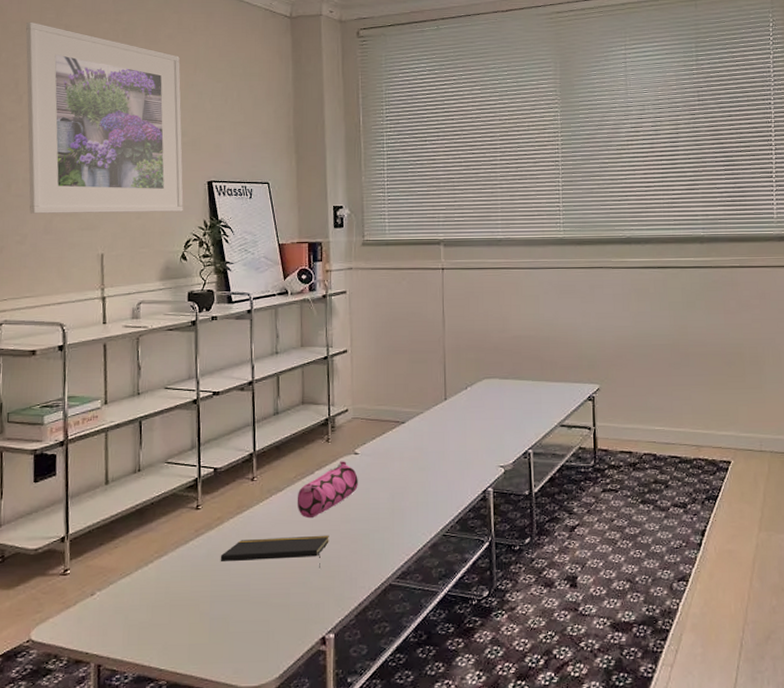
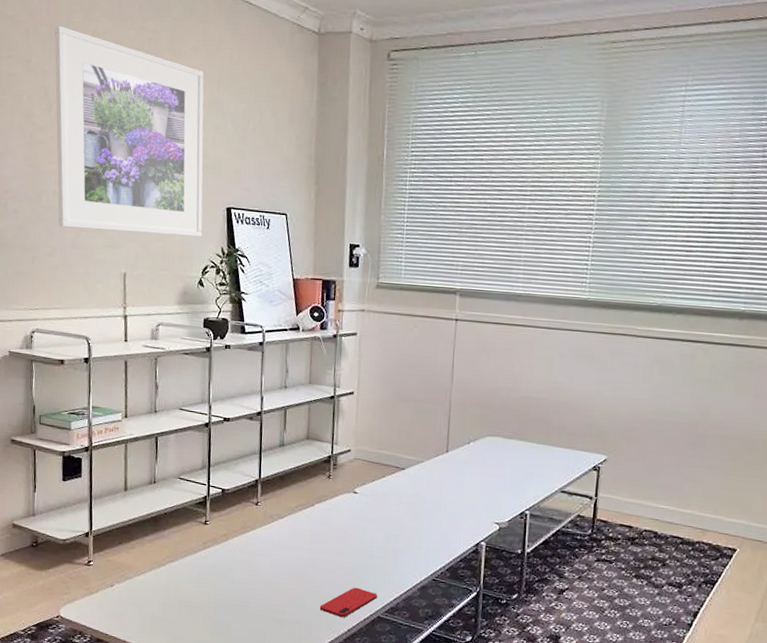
notepad: present [220,535,329,568] -> none [224,557,325,593]
pencil case: present [297,461,358,519] -> none [296,498,356,547]
smartphone: none [326,555,387,592] -> present [319,587,377,618]

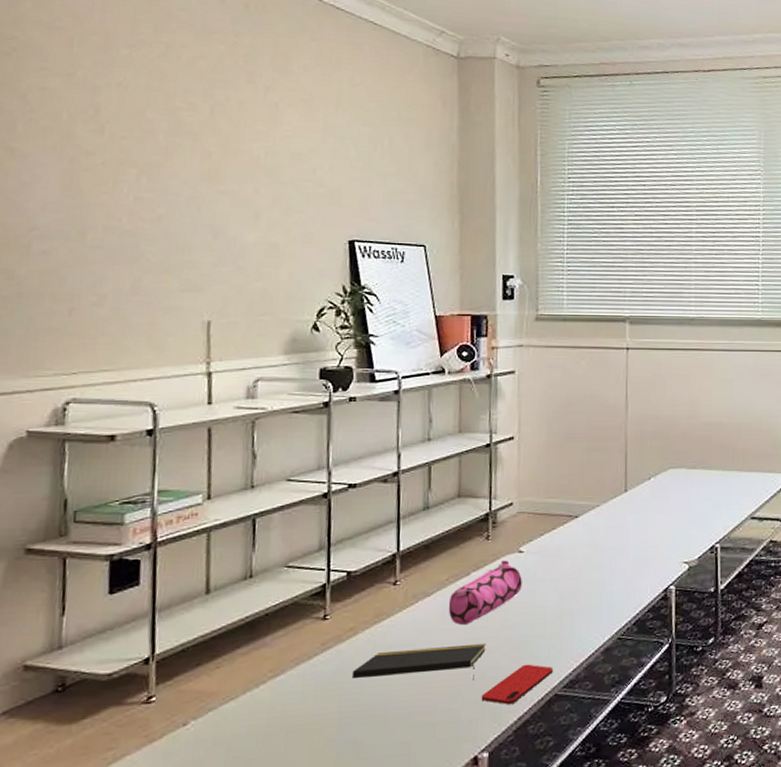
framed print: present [54,25,204,237] -> none [110,35,318,274]
notepad: none [224,557,325,593] -> present [351,643,486,681]
pencil case: none [296,498,356,547] -> present [448,560,522,626]

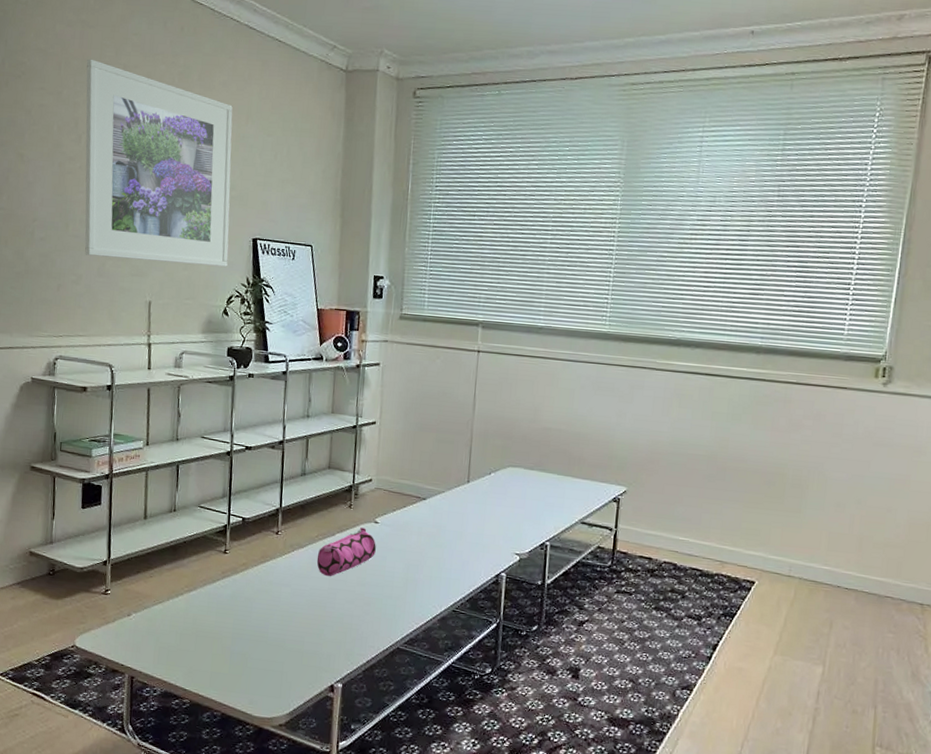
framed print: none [110,35,318,274] -> present [85,59,233,267]
notepad: present [351,643,486,681] -> none [243,587,345,623]
smartphone: present [481,664,553,705] -> none [338,617,397,649]

